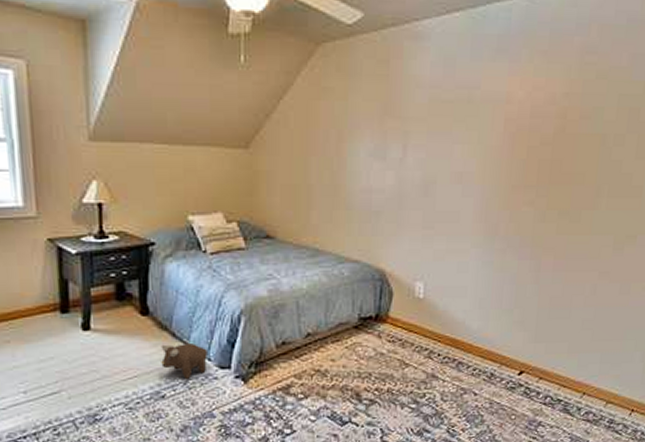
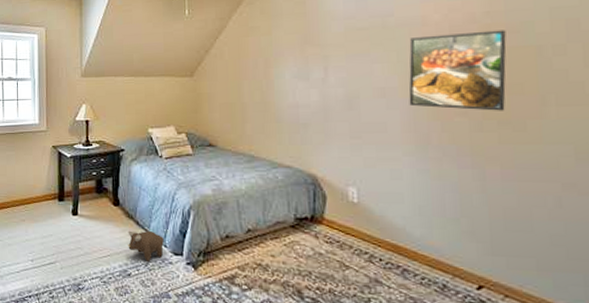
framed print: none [483,114,579,201] -> present [409,30,507,111]

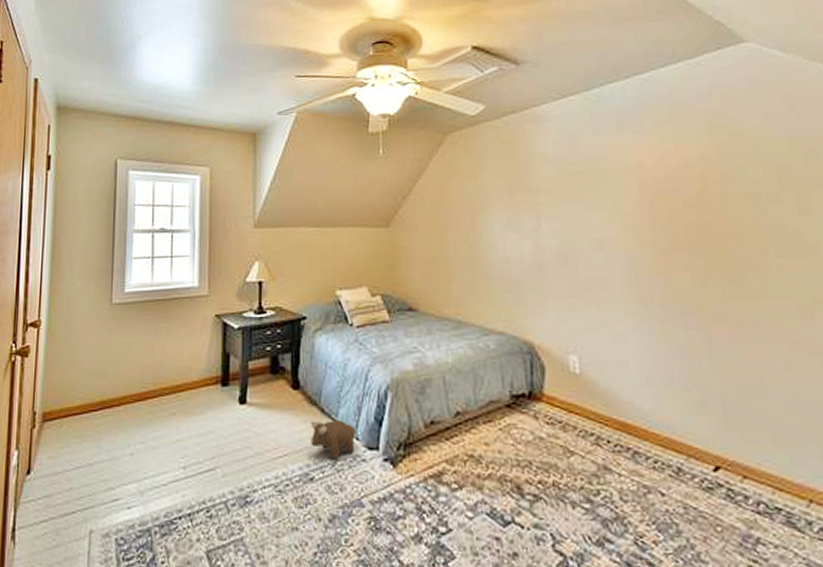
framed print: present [409,30,507,111] -> none [625,175,727,264]

